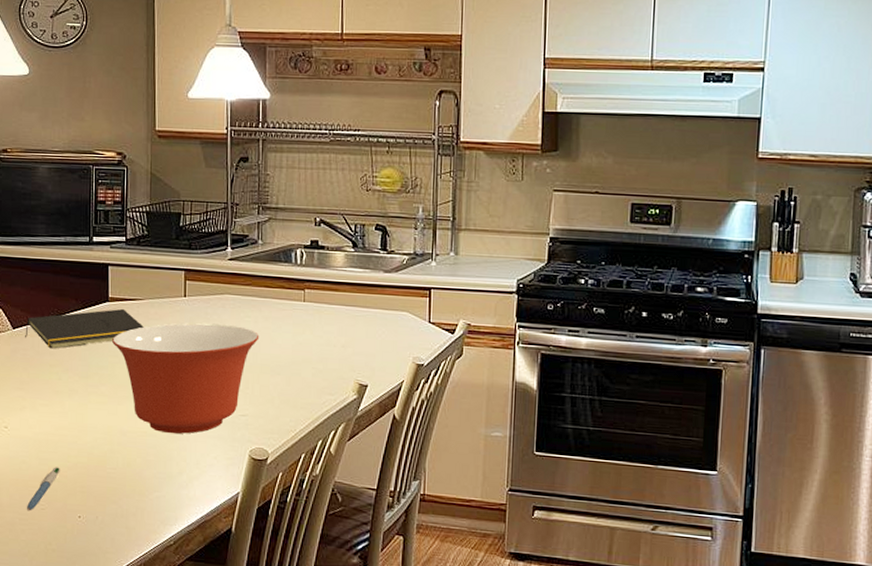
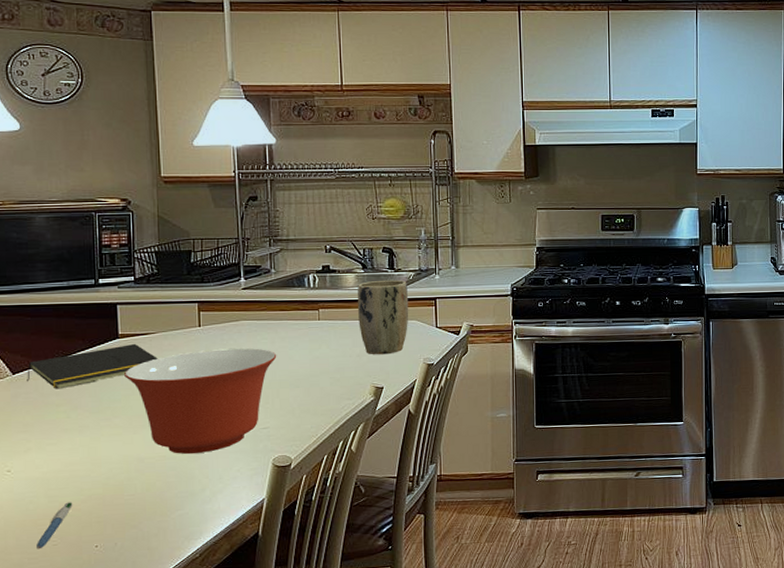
plant pot: none [345,262,401,349] -> present [357,279,409,355]

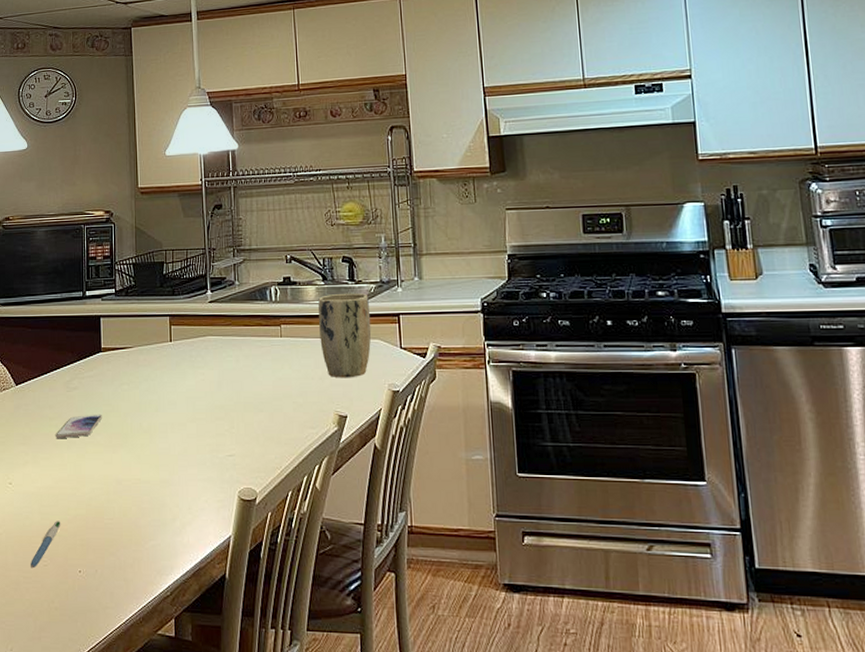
notepad: present [27,343,158,389] -> none [27,357,134,402]
smartphone: none [64,398,121,425] -> present [56,414,103,439]
mixing bowl: present [124,347,277,454] -> none [106,365,242,478]

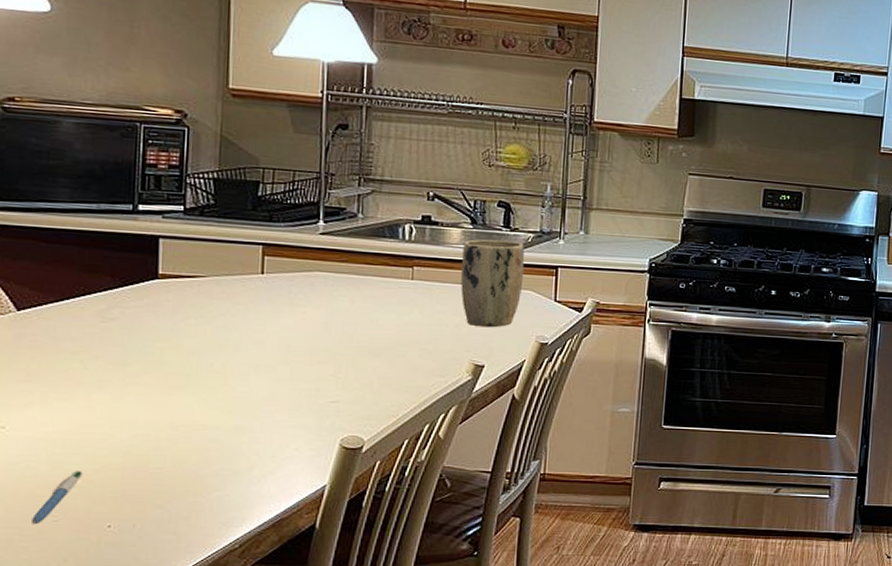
smartphone: present [56,414,103,439] -> none [80,350,155,378]

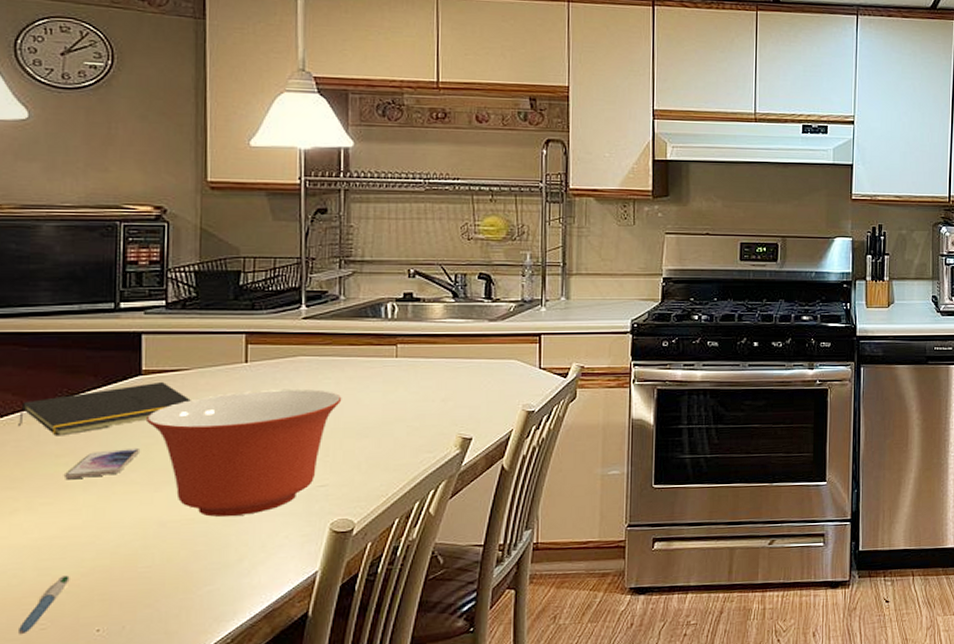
notepad: none [35,286,206,334] -> present [18,381,191,436]
smartphone: none [80,350,155,378] -> present [65,447,141,480]
mixing bowl: none [162,302,357,425] -> present [147,388,342,517]
plant pot: present [460,239,525,328] -> none [444,311,508,400]

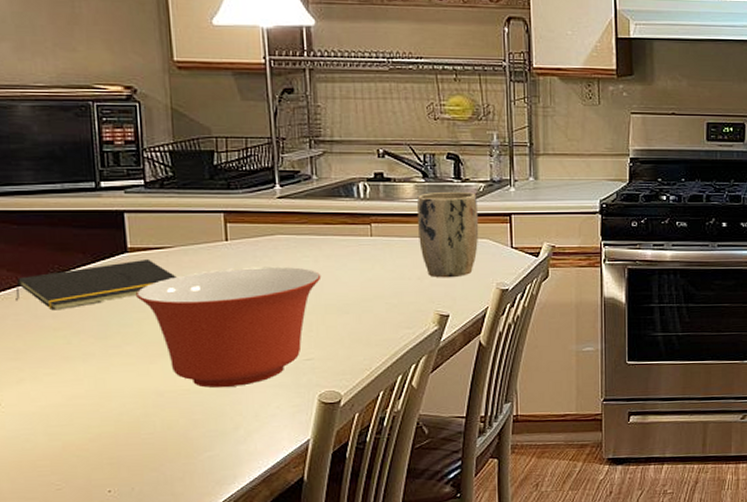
pen: present [19,575,70,635] -> none [36,441,79,494]
smartphone: present [65,447,141,480] -> none [64,322,133,352]
plant pot: none [444,311,508,400] -> present [417,191,479,278]

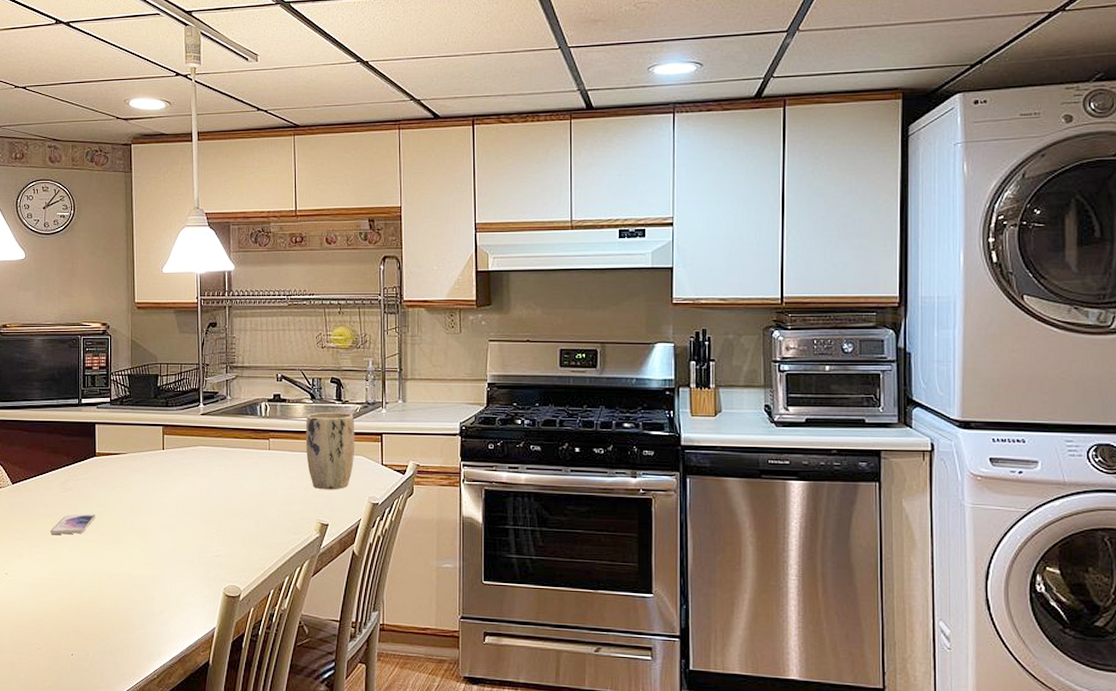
notepad: present [15,258,176,311] -> none [23,462,127,501]
smartphone: none [64,322,133,352] -> present [51,513,96,535]
mixing bowl: present [136,266,322,388] -> none [100,472,230,575]

